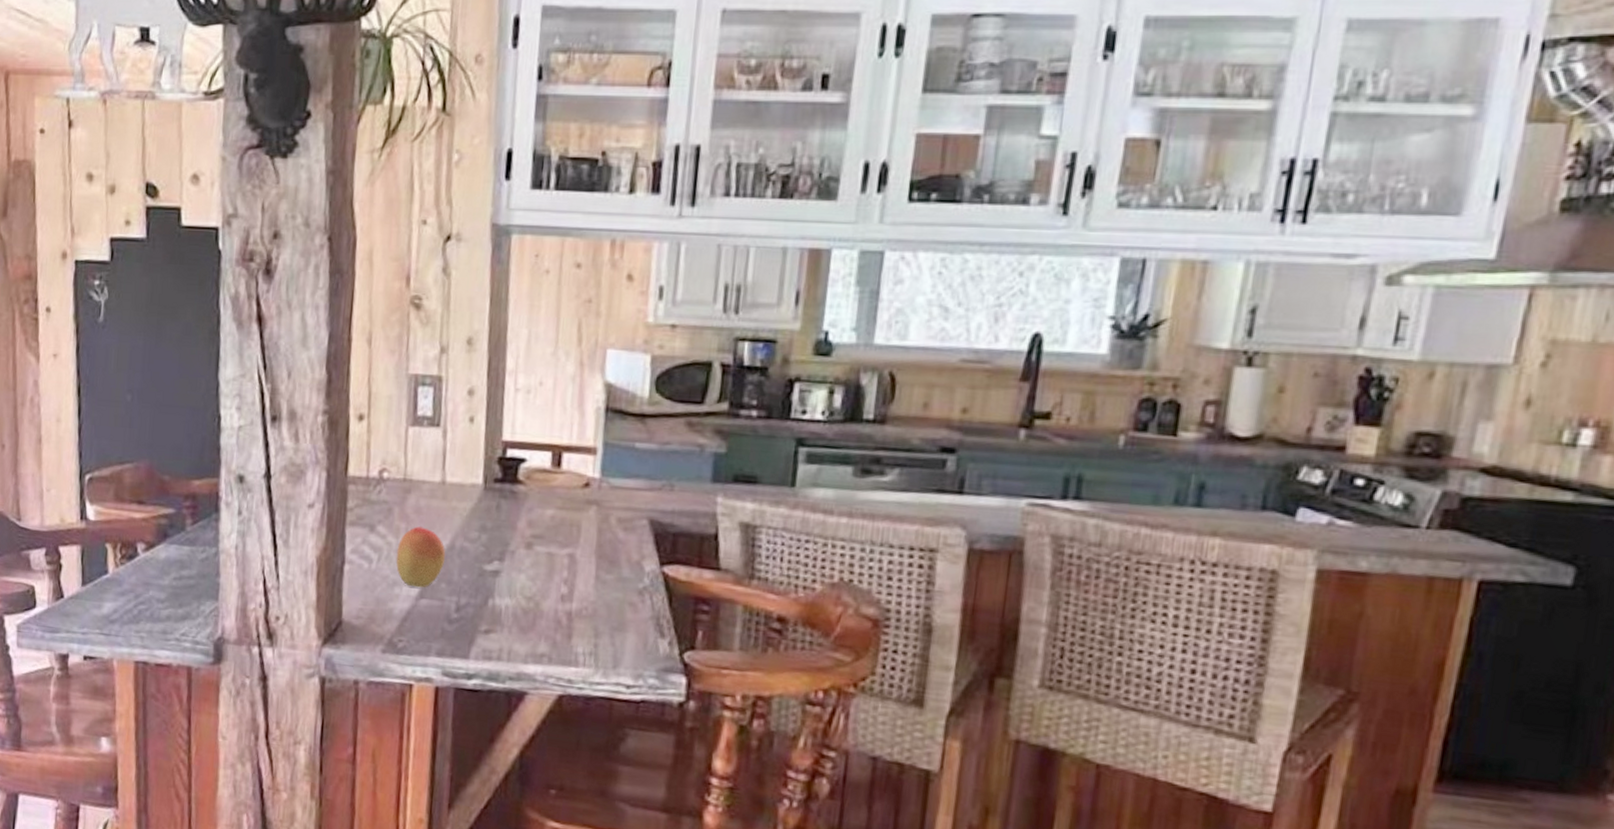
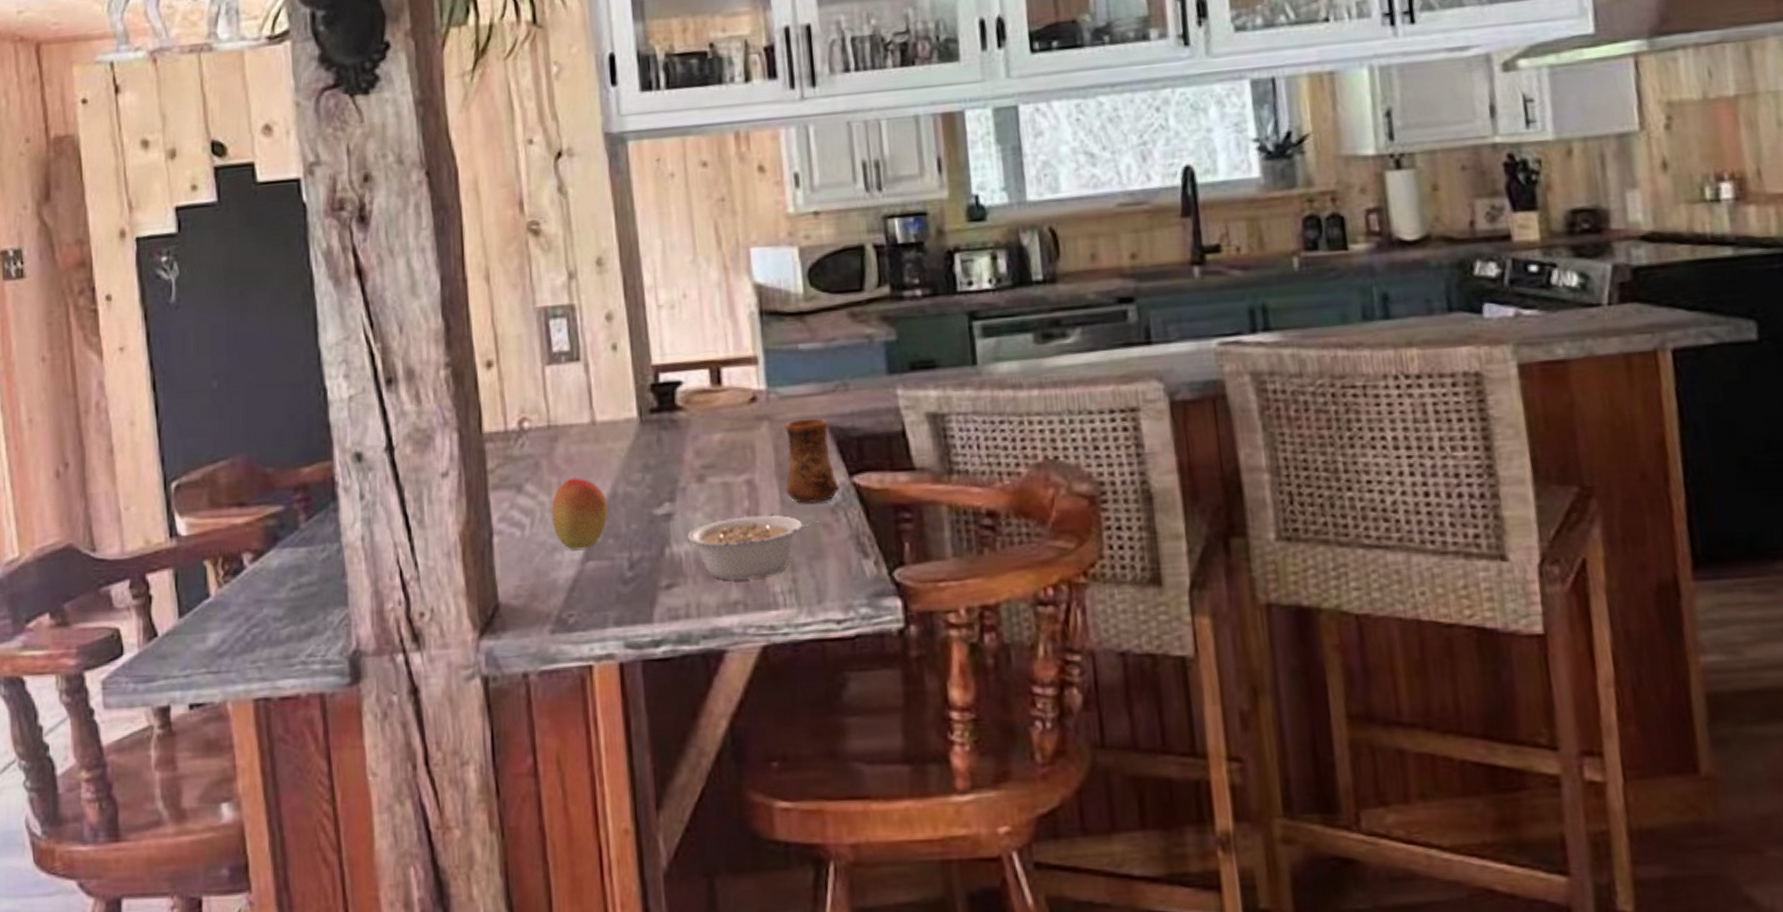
legume: none [509,583,625,638] -> present [686,515,818,580]
cup: none [602,509,650,584] -> present [785,418,839,504]

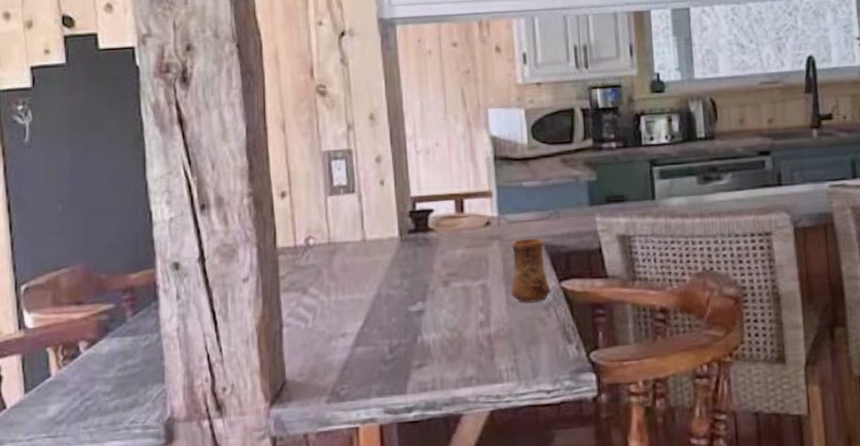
fruit: present [551,477,609,549] -> none [329,282,374,338]
legume: present [686,515,818,580] -> none [434,311,534,361]

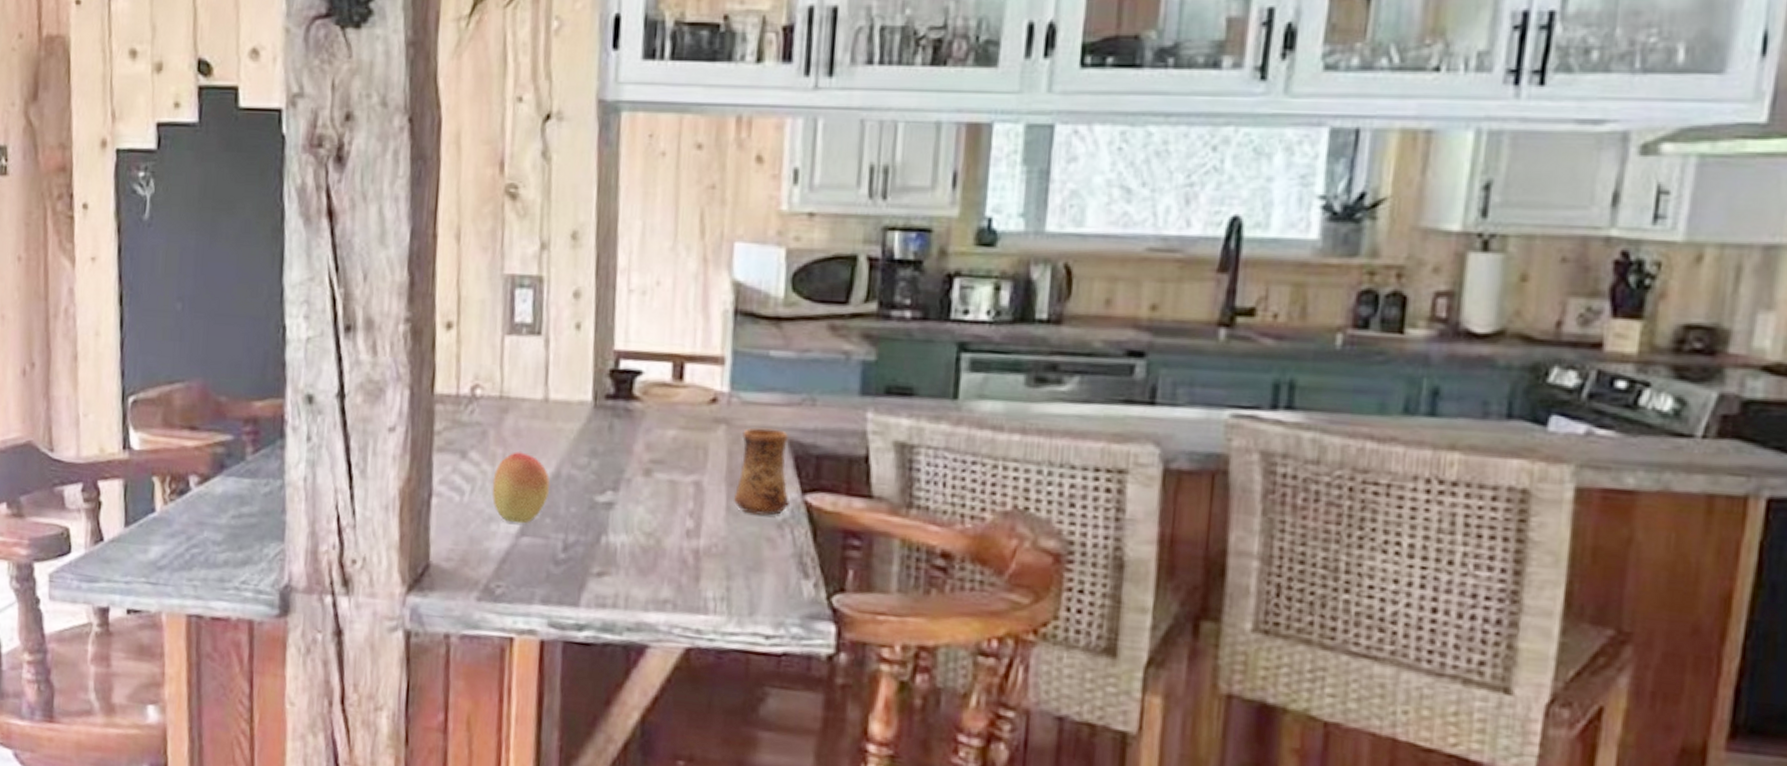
fruit: none [329,282,374,338] -> present [492,451,551,524]

